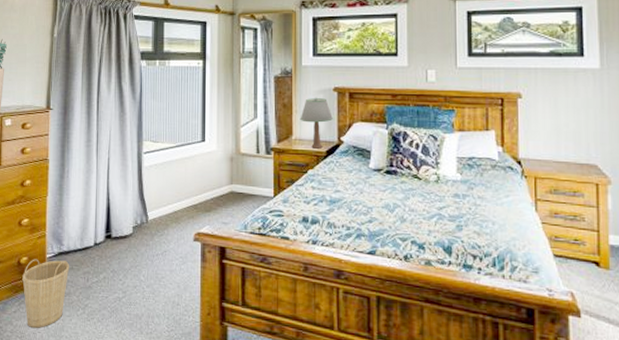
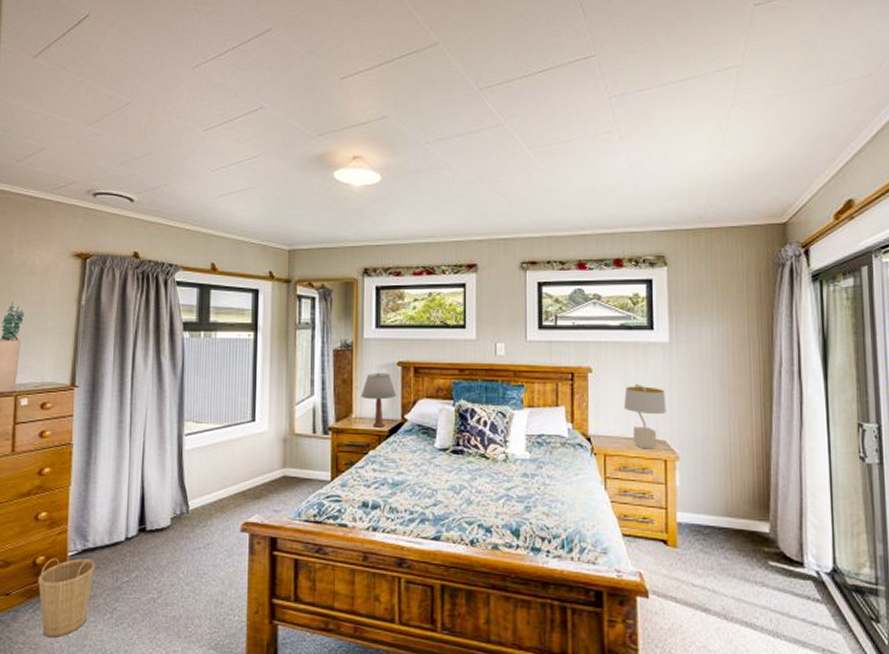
table lamp: none [553,109,598,173] -> present [623,383,667,450]

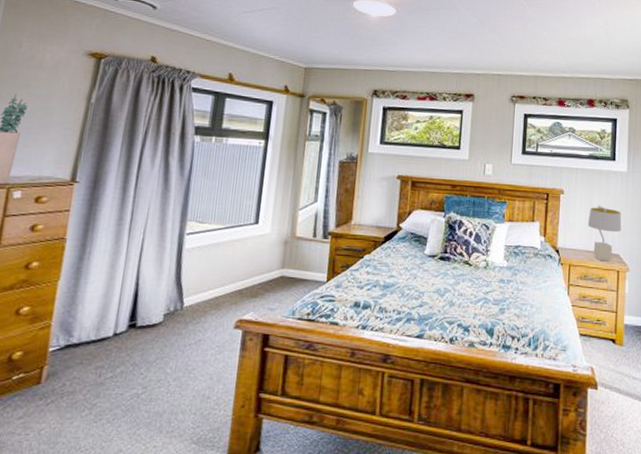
basket: present [38,558,96,637] -> none [11,353,79,435]
table lamp: present [360,372,396,428] -> none [361,184,394,234]

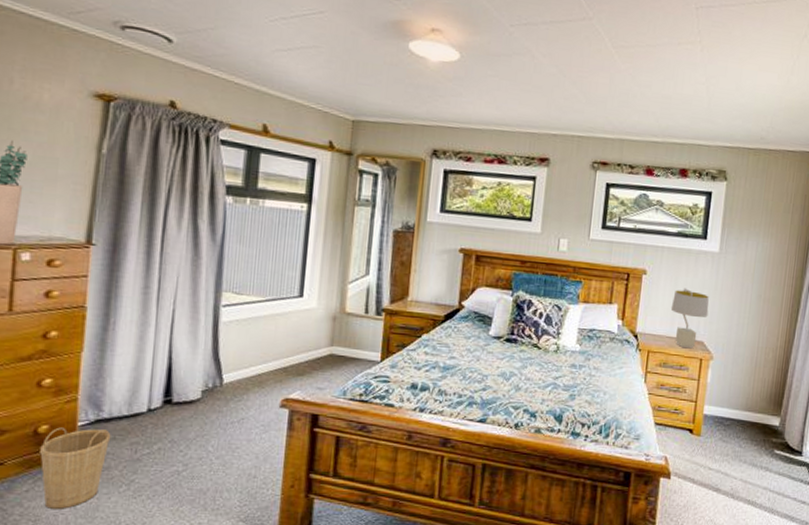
basket: none [11,353,79,435] -> present [40,427,111,509]

